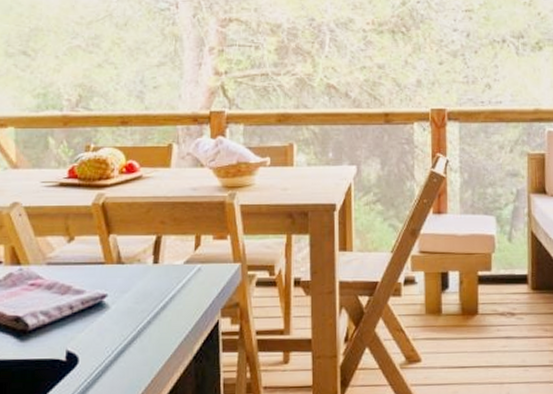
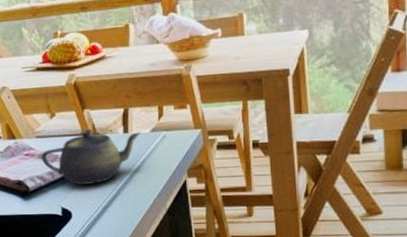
teapot: none [50,258,173,323] -> present [41,129,141,185]

